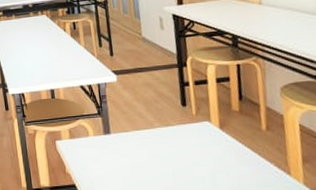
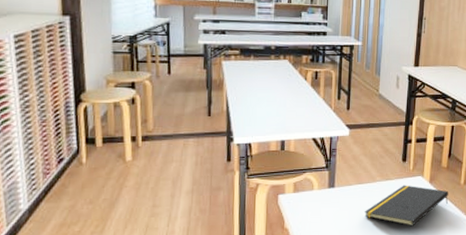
notepad: none [147,131,249,177] -> present [364,185,449,227]

